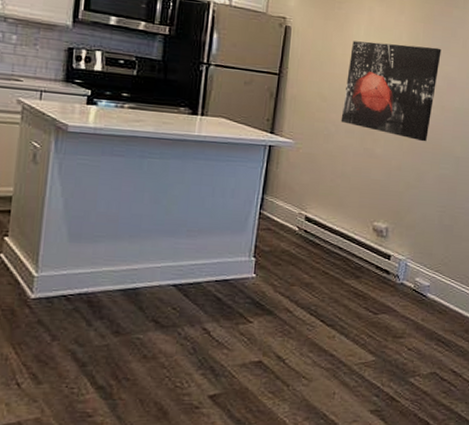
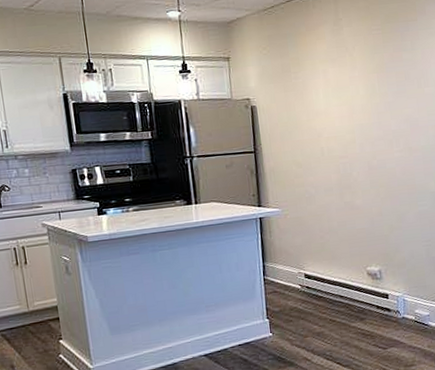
wall art: present [340,41,442,142] -> none [314,93,402,185]

